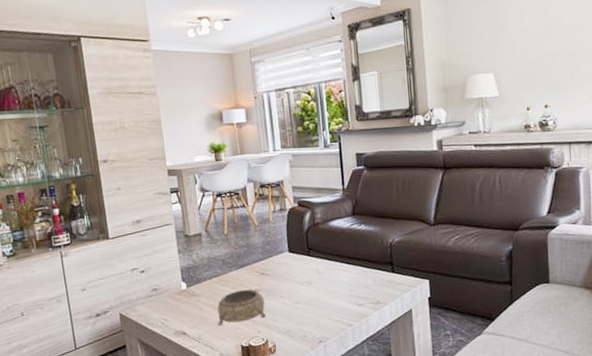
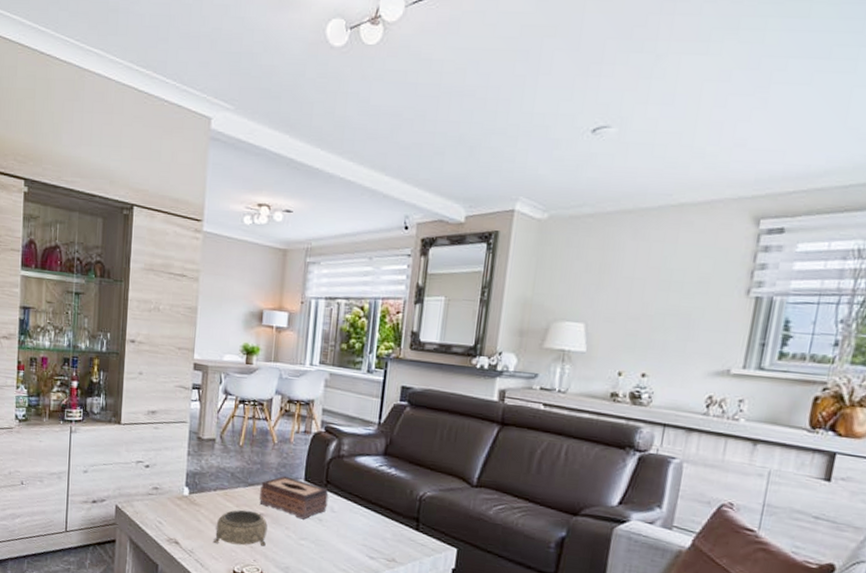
tissue box: none [251,252,313,286] -> present [259,476,329,520]

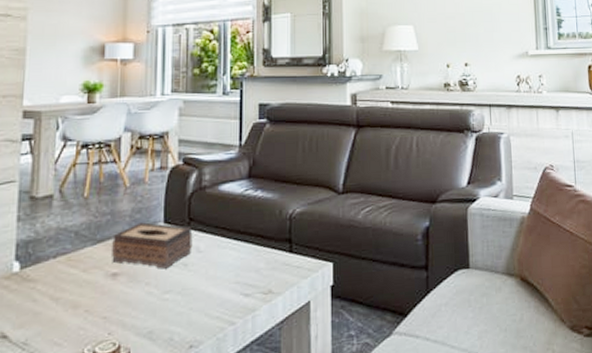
decorative bowl: present [213,510,268,547] -> none [55,272,123,324]

